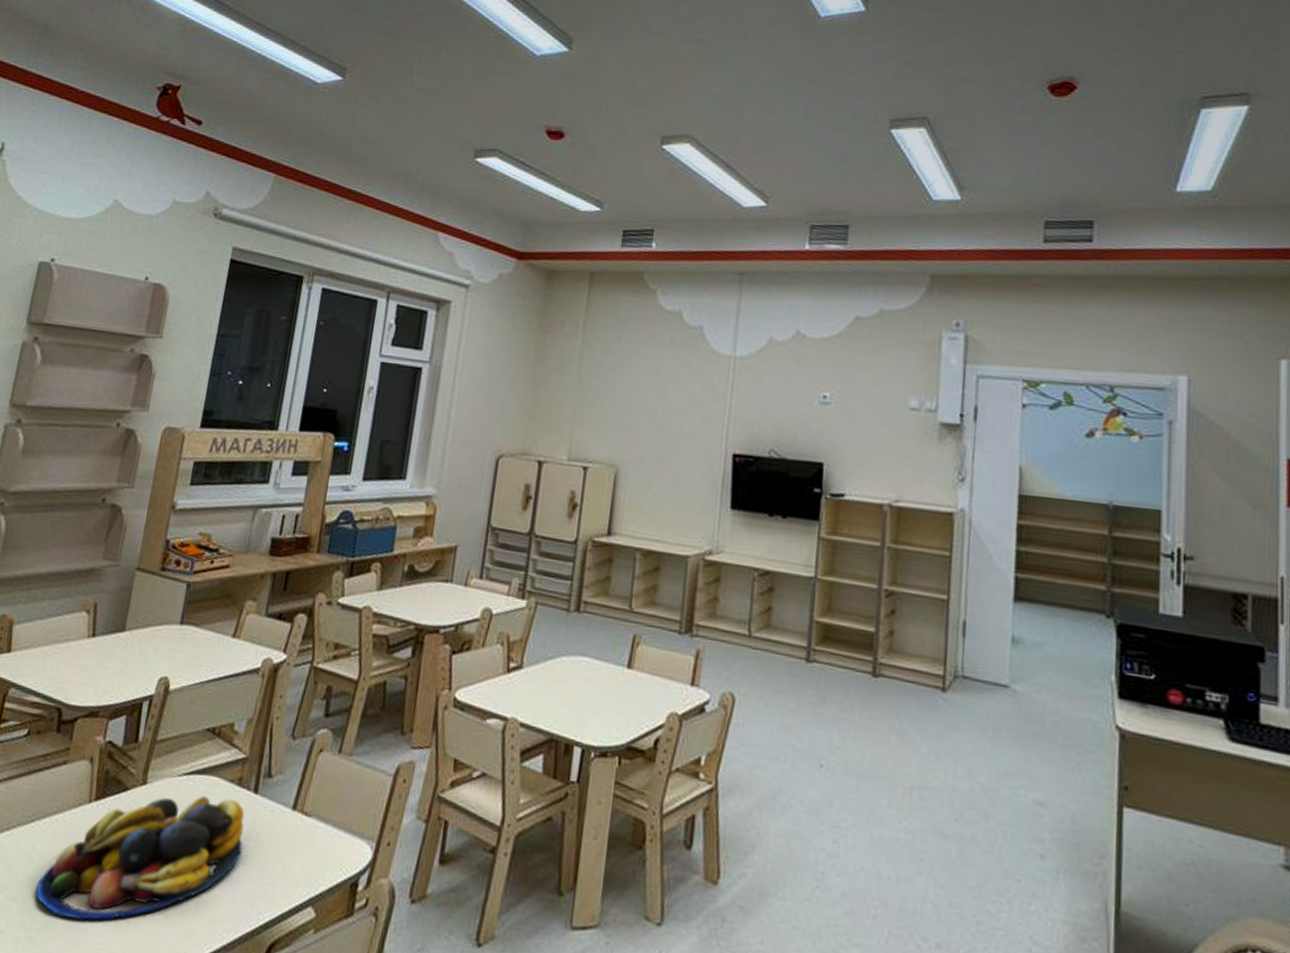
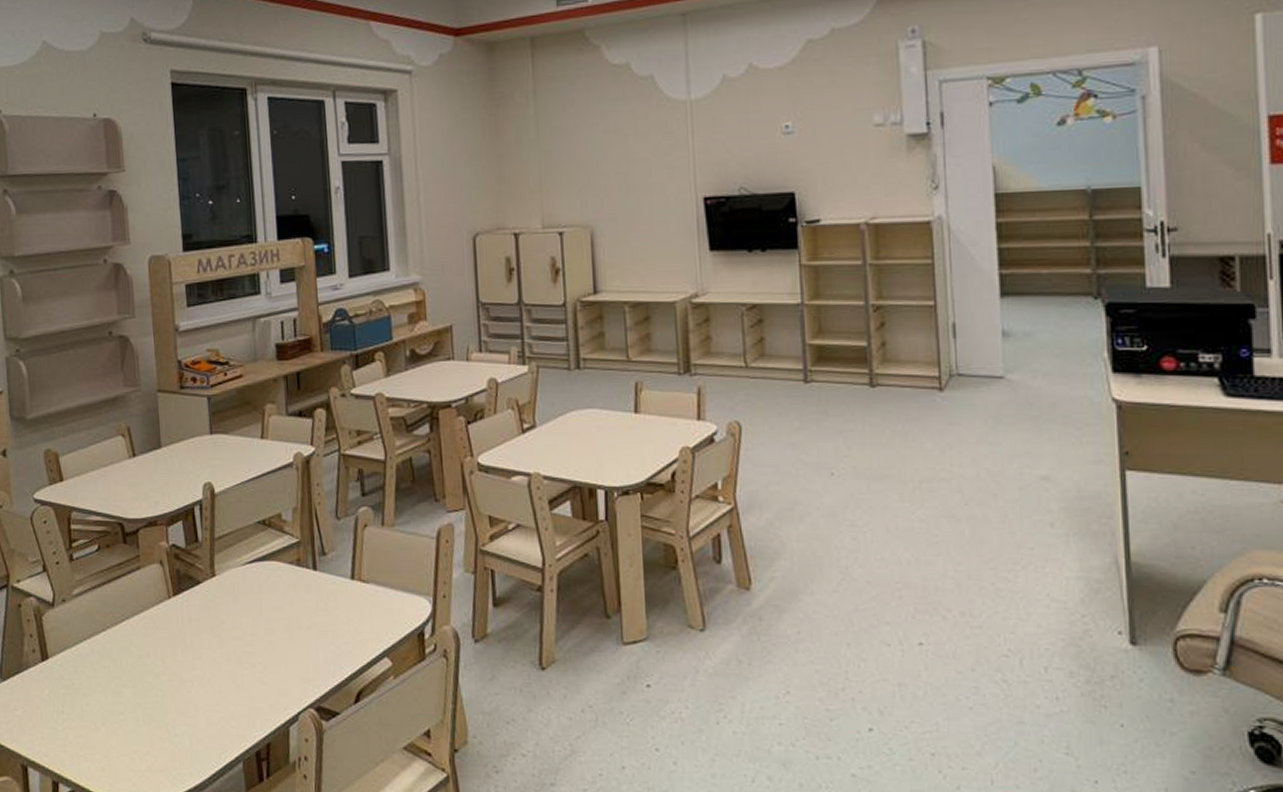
fruit bowl: present [36,796,245,921] -> none [142,578,315,695]

